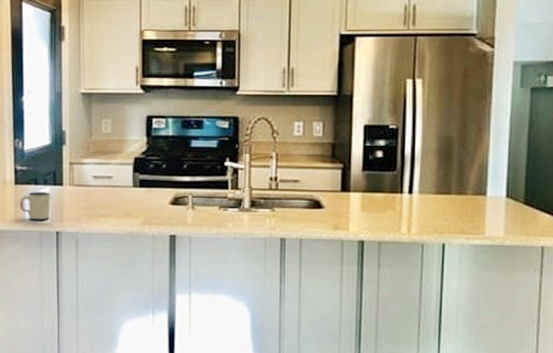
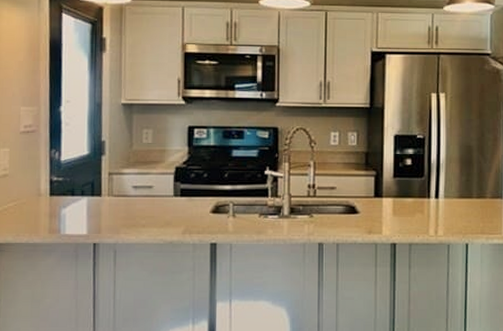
mug: present [20,191,51,221] -> none [55,203,88,233]

